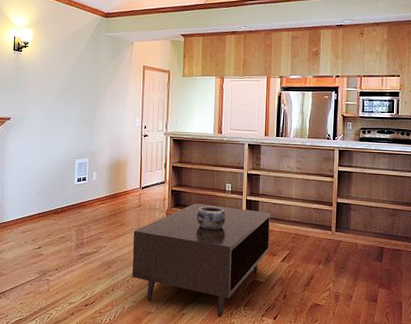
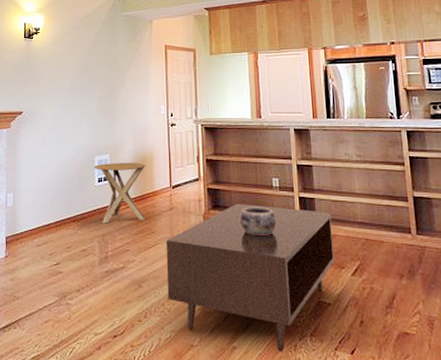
side table: none [74,166,120,216] -> present [94,163,146,224]

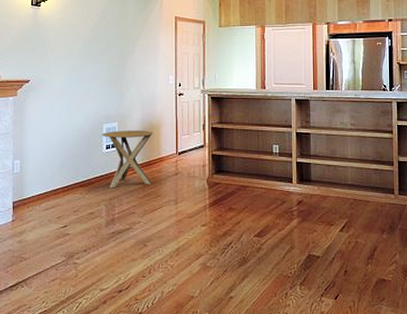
coffee table: present [166,203,335,352] -> none [170,168,326,300]
decorative bowl: present [240,207,277,237] -> none [241,171,275,198]

